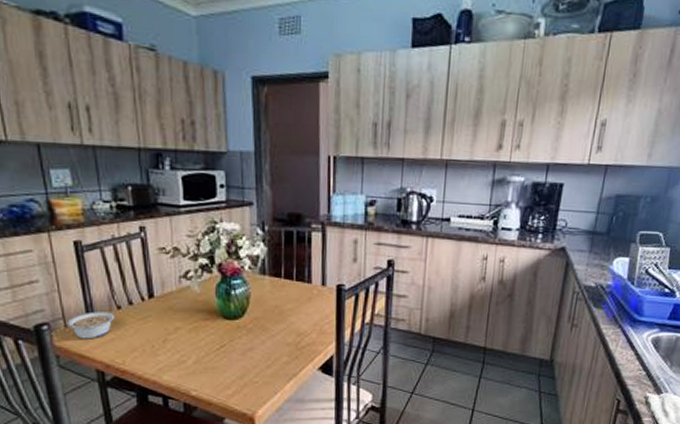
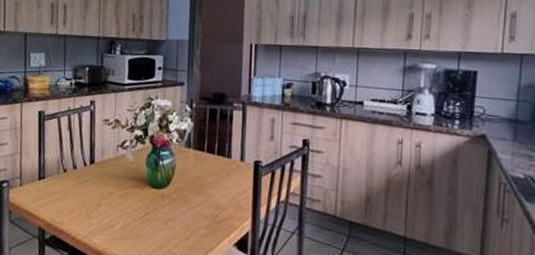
legume: present [67,311,115,339] -> none [22,173,61,198]

